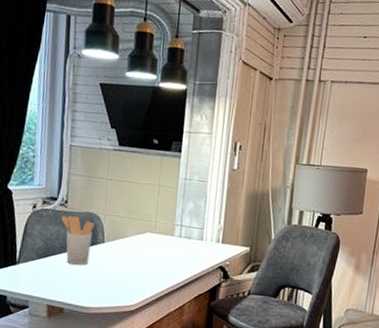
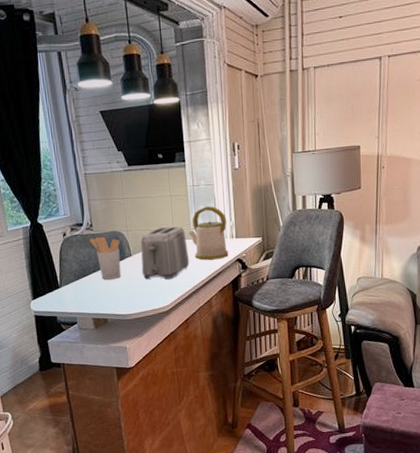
toaster: none [112,216,168,275] -> present [140,226,190,279]
kettle: none [172,203,215,263] -> present [189,206,229,260]

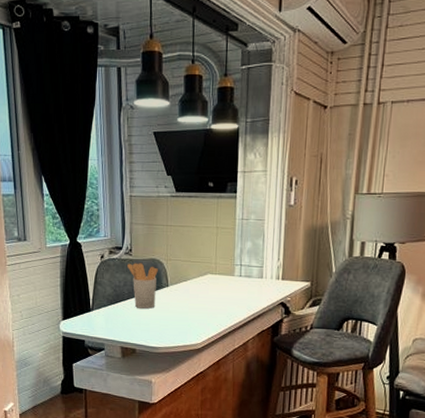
toaster: present [140,226,190,279] -> none [177,259,229,315]
kettle: present [189,206,229,260] -> none [232,243,274,301]

